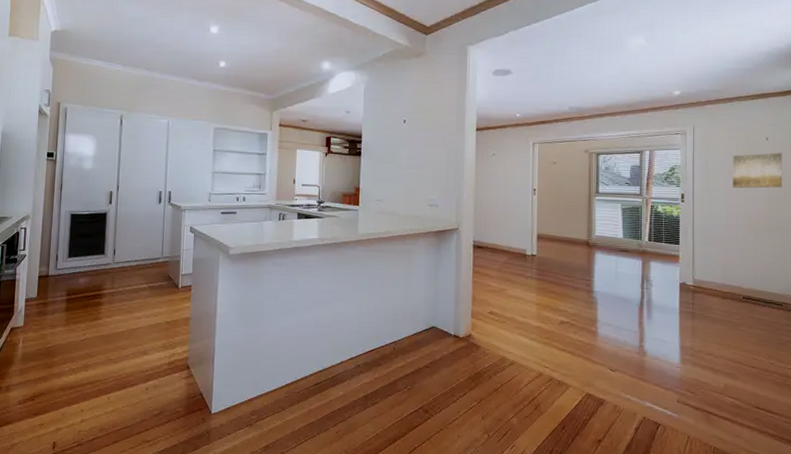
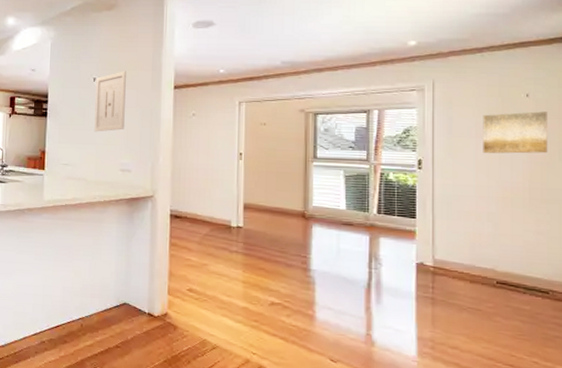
wall art: none [404,114,433,170] -> present [94,71,126,132]

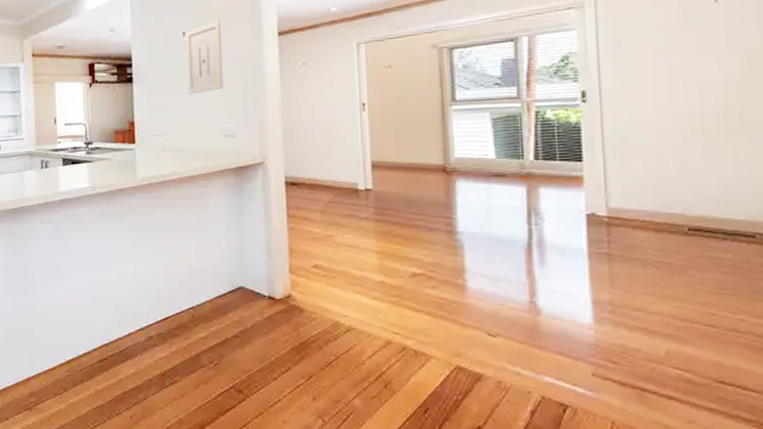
wall art: present [483,111,548,154] -> none [660,18,746,77]

